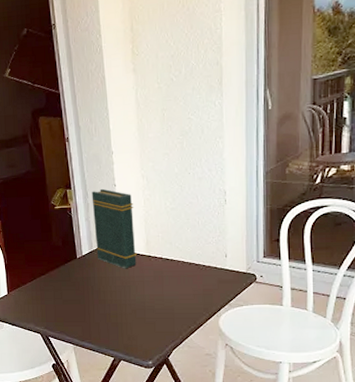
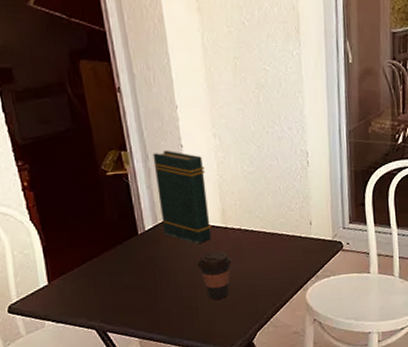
coffee cup: none [123,276,153,317] -> present [197,251,232,299]

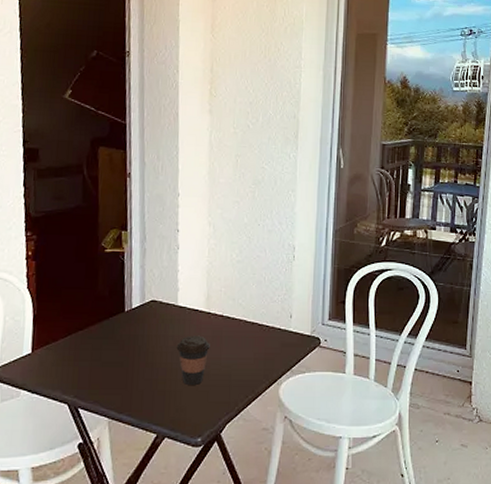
book: present [153,149,212,244] -> none [149,233,197,327]

